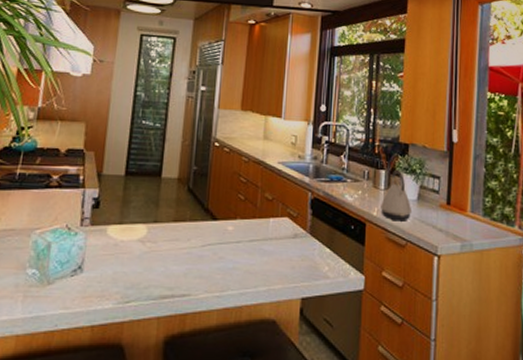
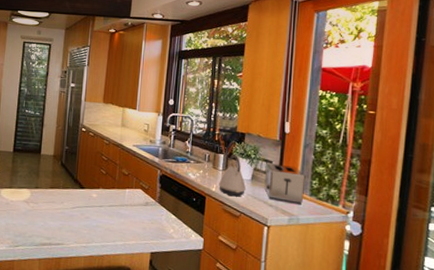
toaster: none [432,178,478,228] -> present [264,162,306,205]

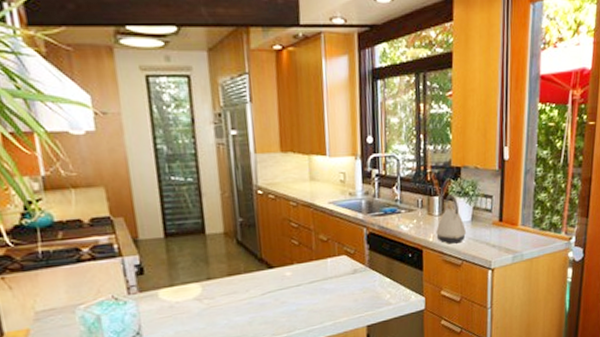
toaster: present [264,162,306,205] -> none [485,197,528,241]

